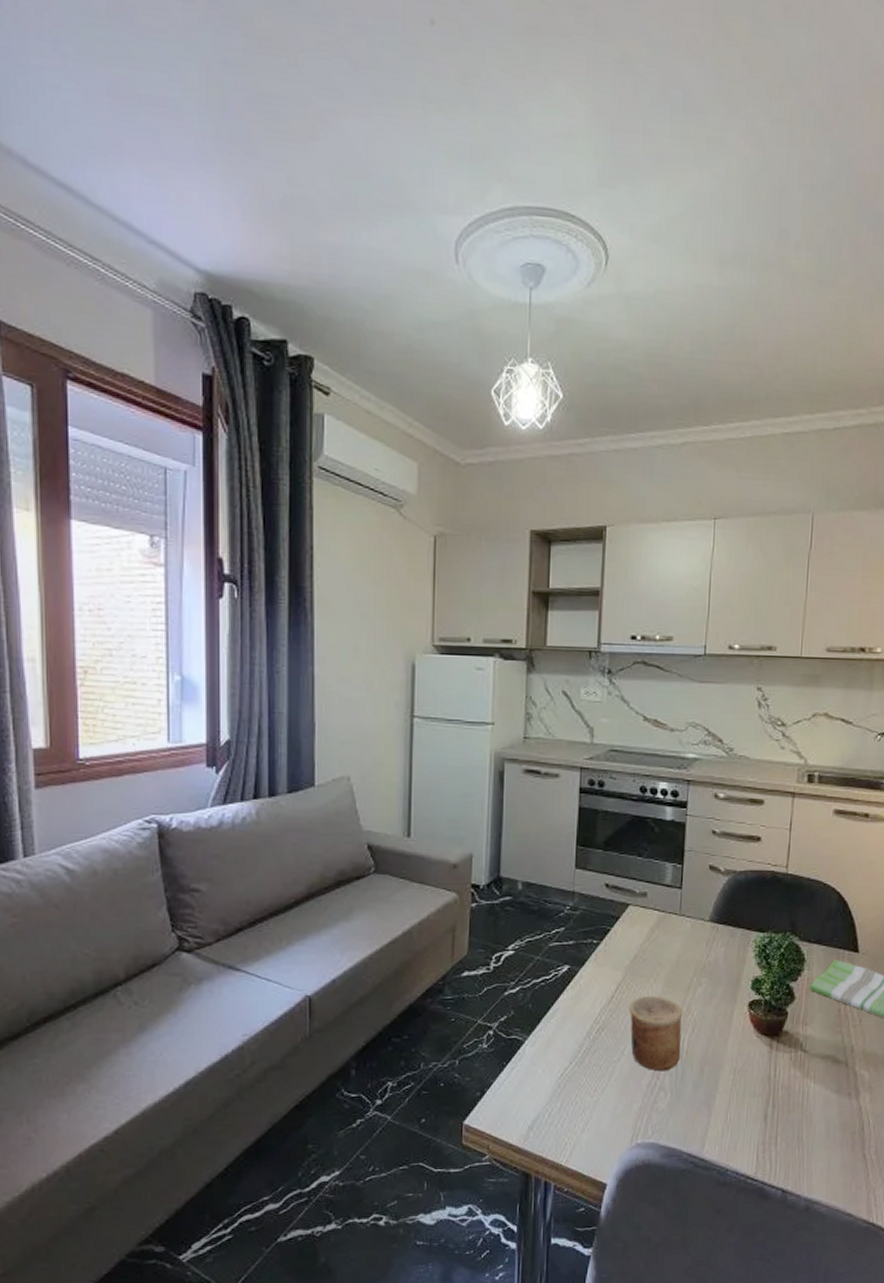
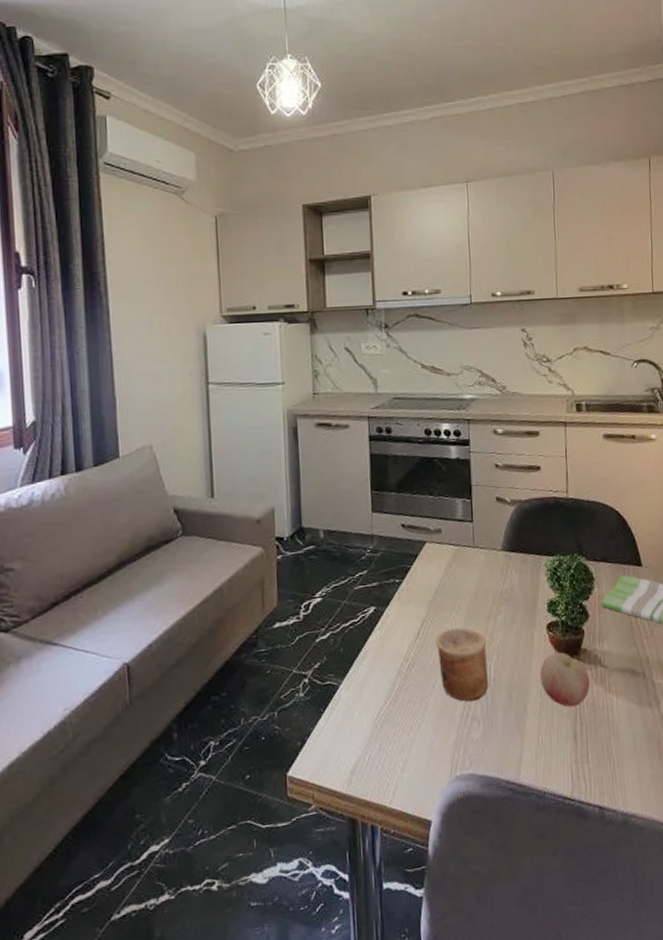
fruit: none [735,1032,788,1088] -> present [540,652,590,707]

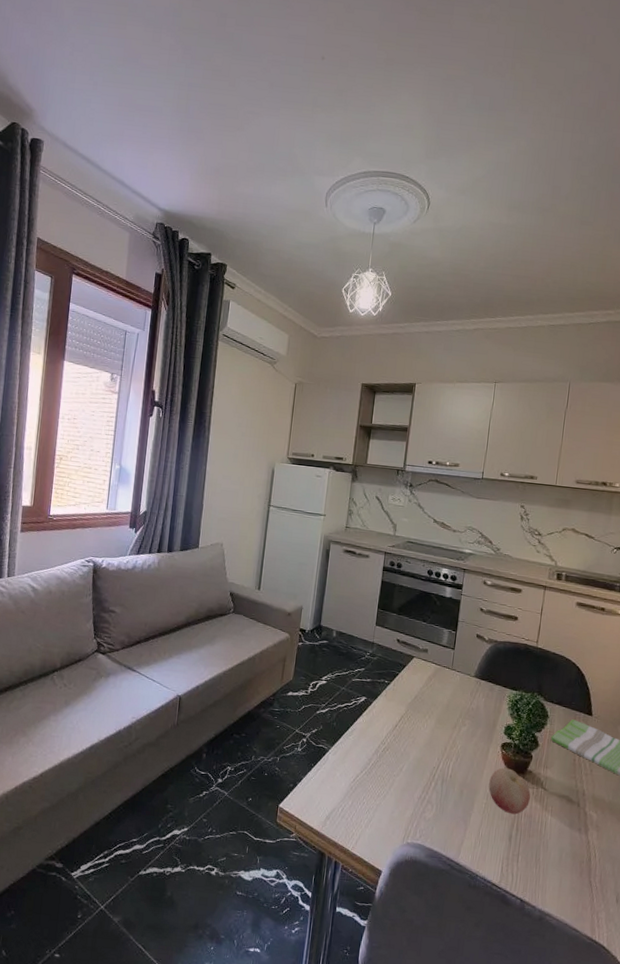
cup: present [435,627,489,702] -> none [408,728,450,789]

